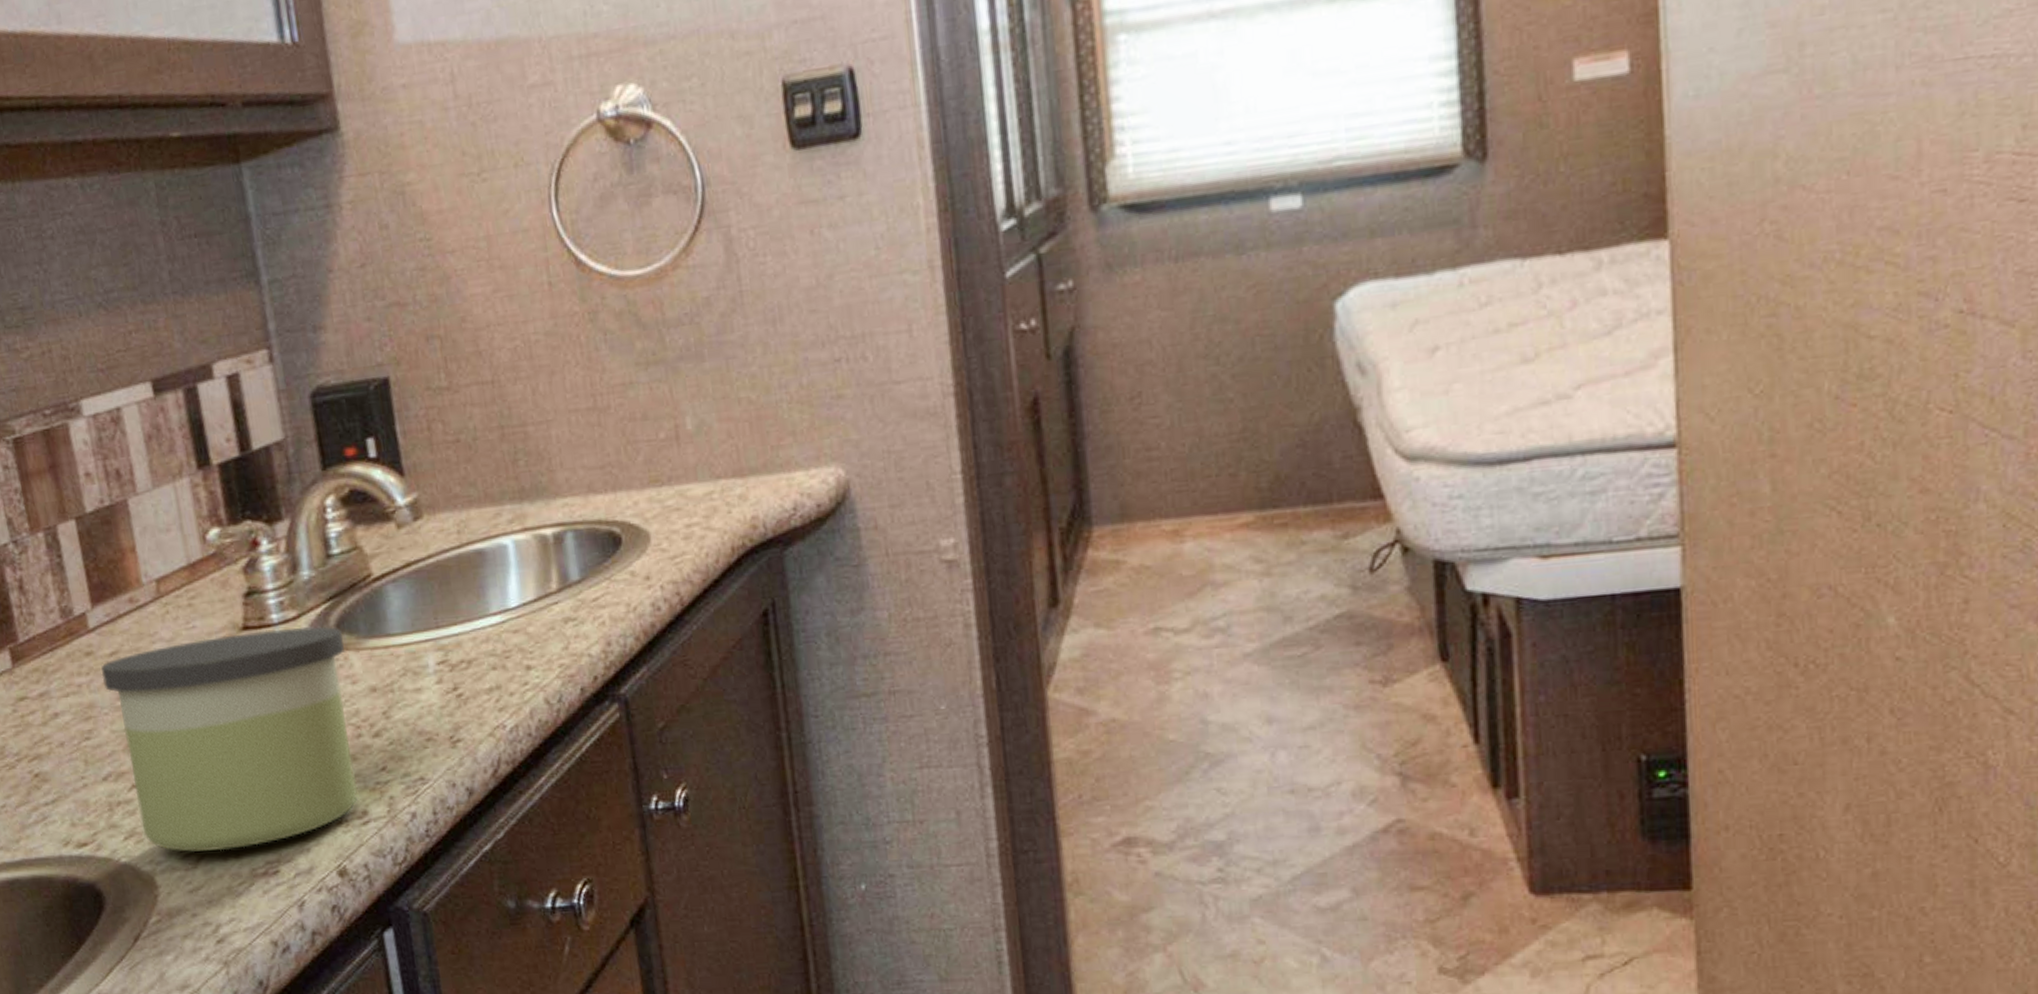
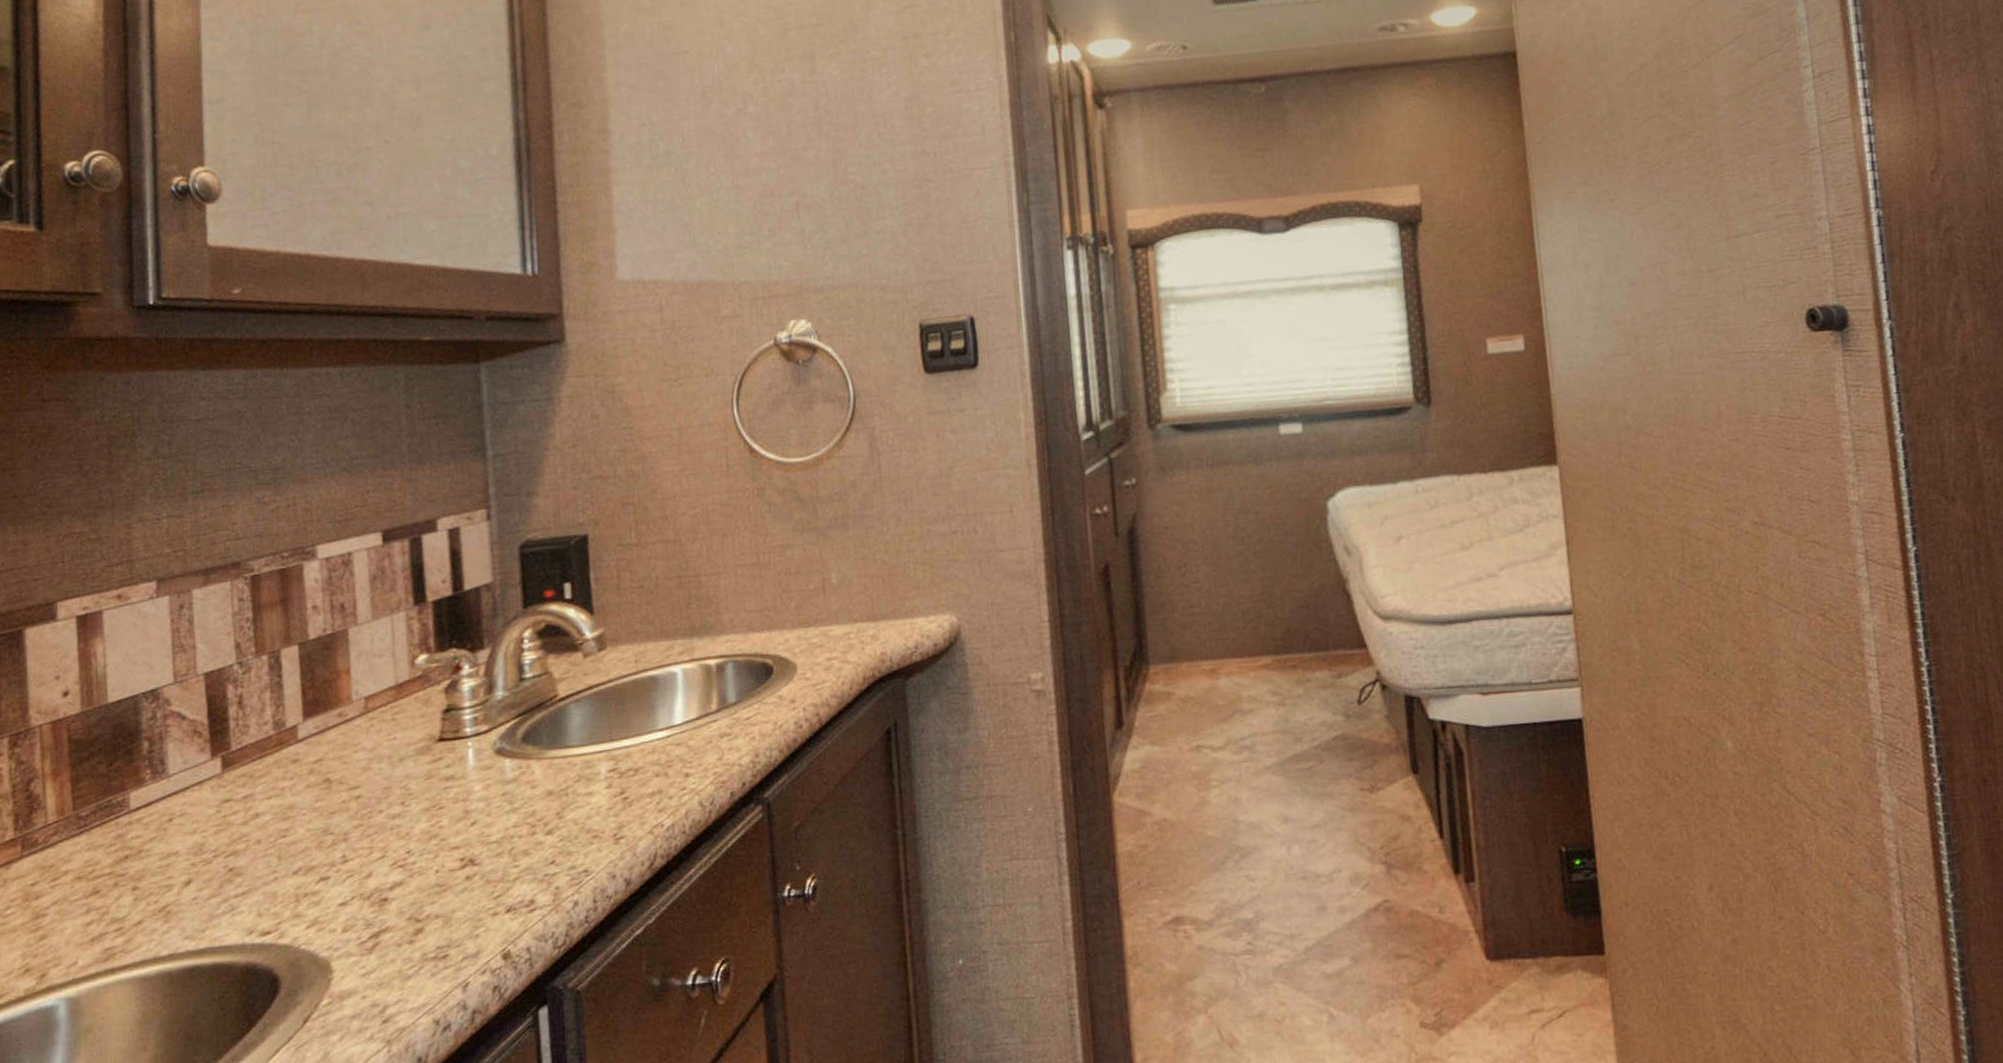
candle: present [101,626,358,852] -> none [304,739,528,939]

